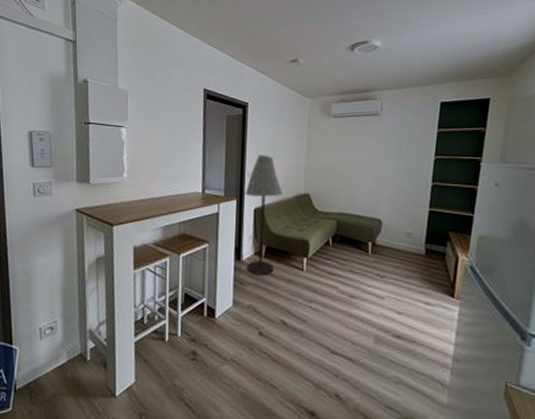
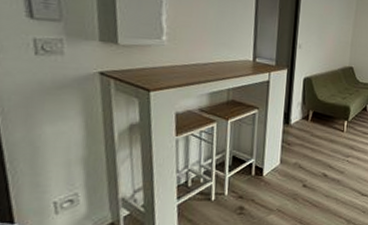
floor lamp: present [245,154,283,275] -> none [295,28,331,137]

